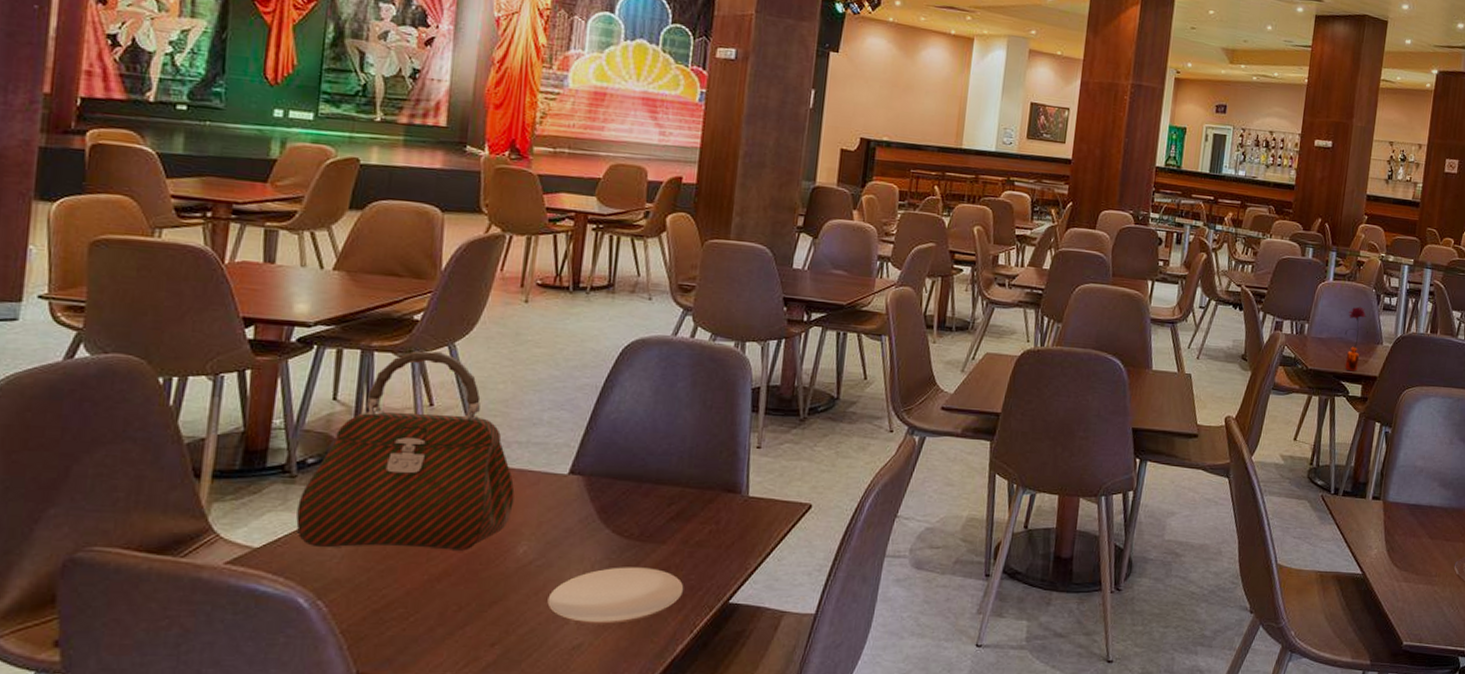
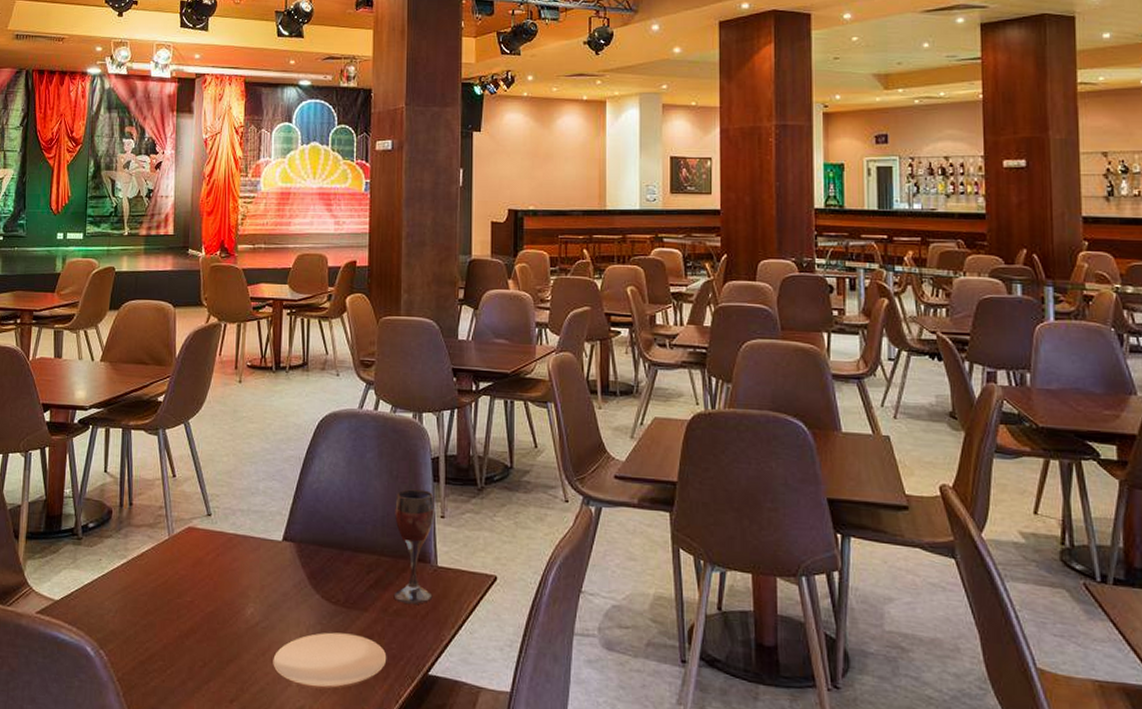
handbag: present [296,350,515,551] -> none [83,428,241,610]
cup: none [696,419,751,536] -> present [393,489,434,605]
flower: present [1344,306,1368,372] -> none [1080,350,1113,429]

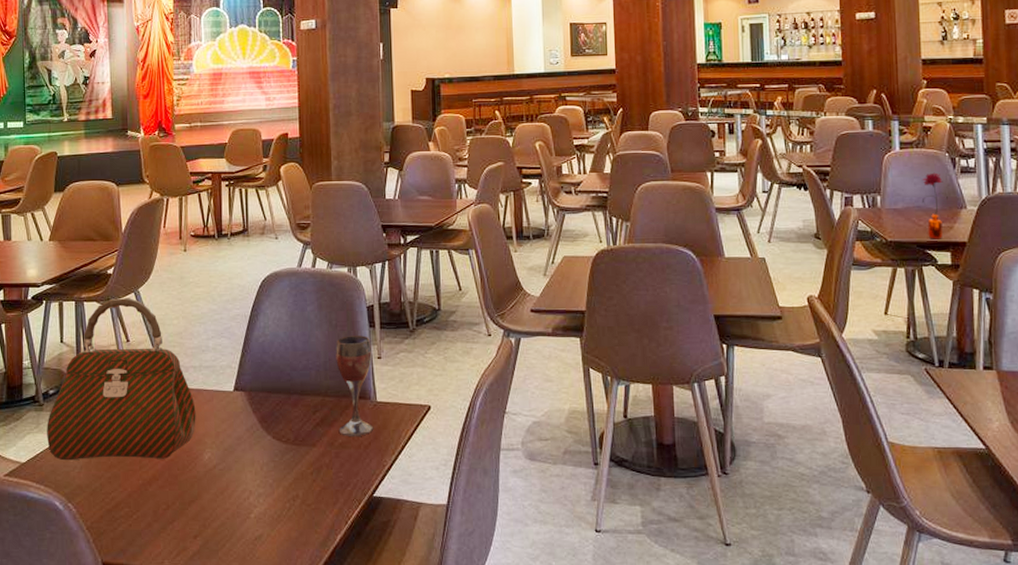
handbag: none [83,428,241,610] -> present [47,297,196,461]
plate: present [273,632,387,690] -> none [231,467,336,518]
flower: none [1080,350,1113,429] -> present [921,172,948,240]

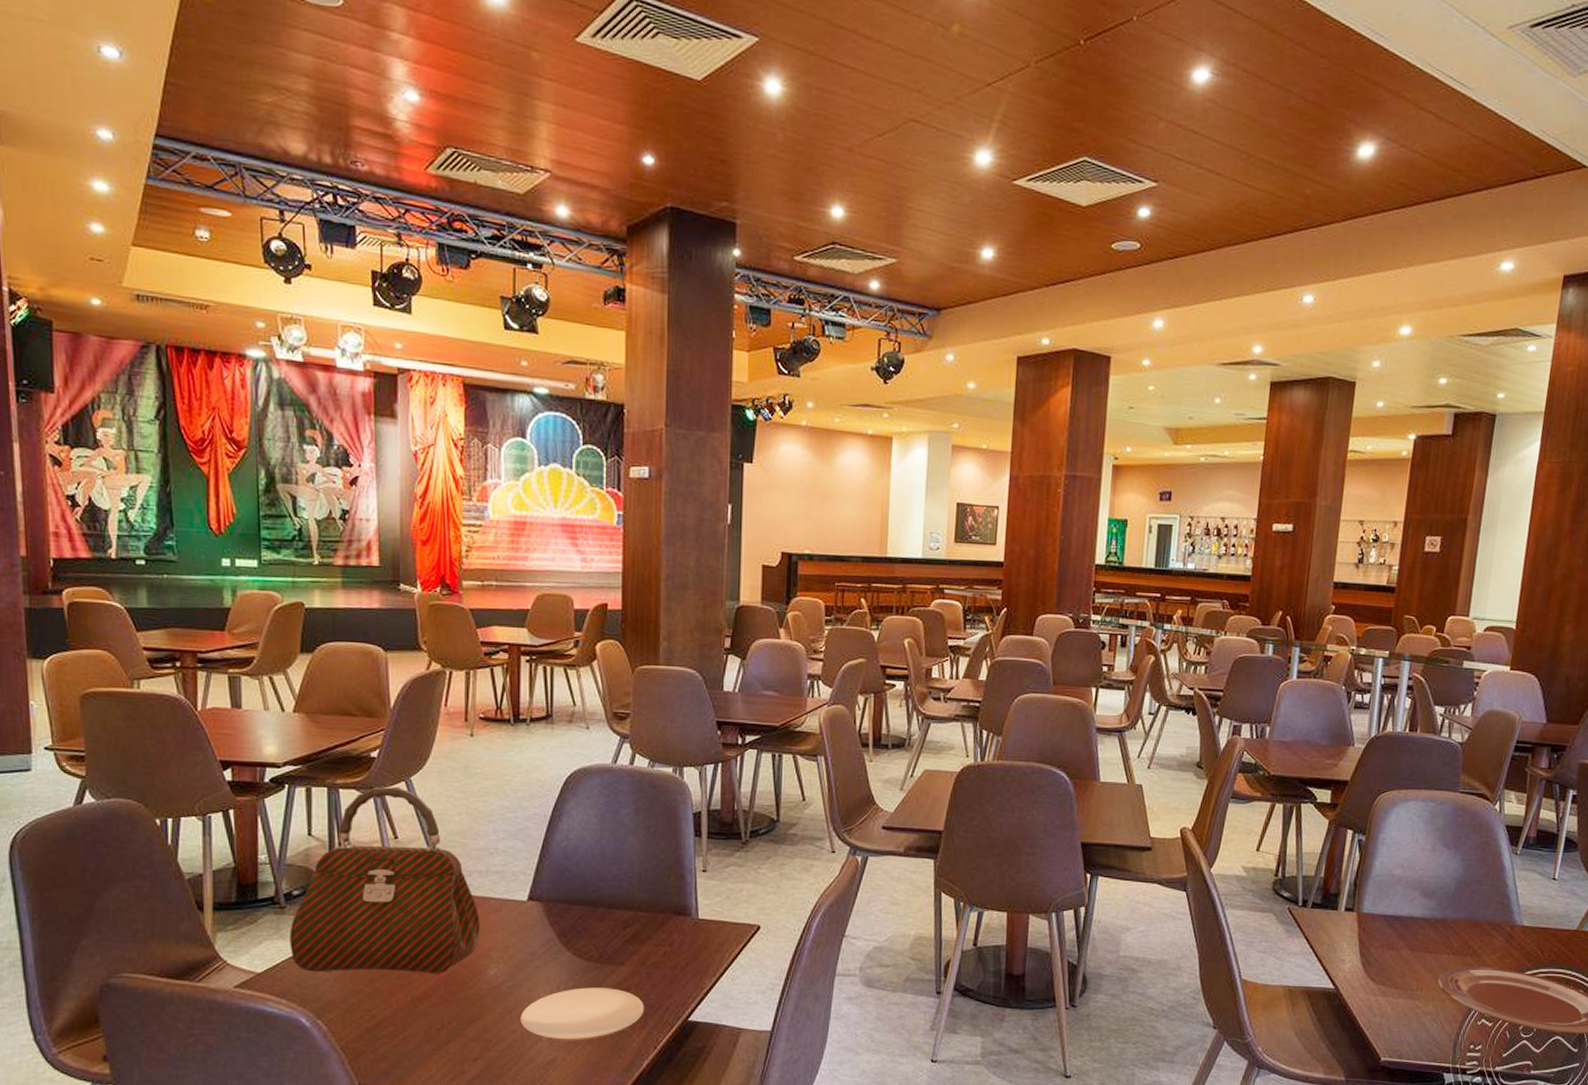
plate: none [231,467,336,518] -> present [520,987,645,1042]
cup: present [335,335,374,437] -> none [652,845,696,957]
flower: present [921,172,948,240] -> none [1310,706,1338,776]

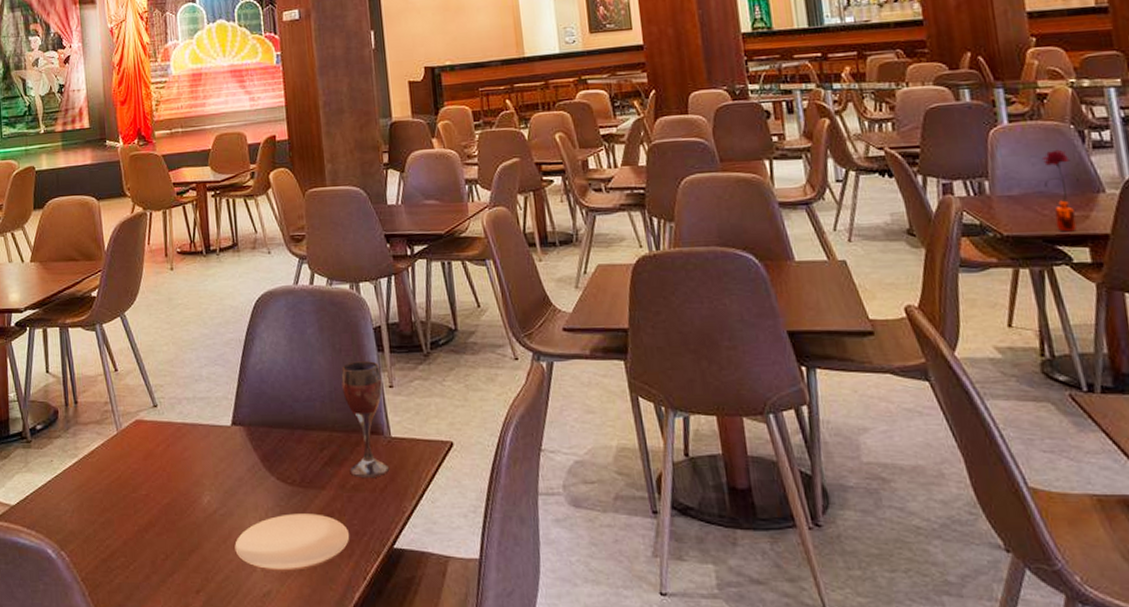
handbag: present [289,786,480,974] -> none [35,321,193,504]
cup: none [652,845,696,957] -> present [341,361,390,479]
flower: none [1310,706,1338,776] -> present [1041,149,1079,232]

